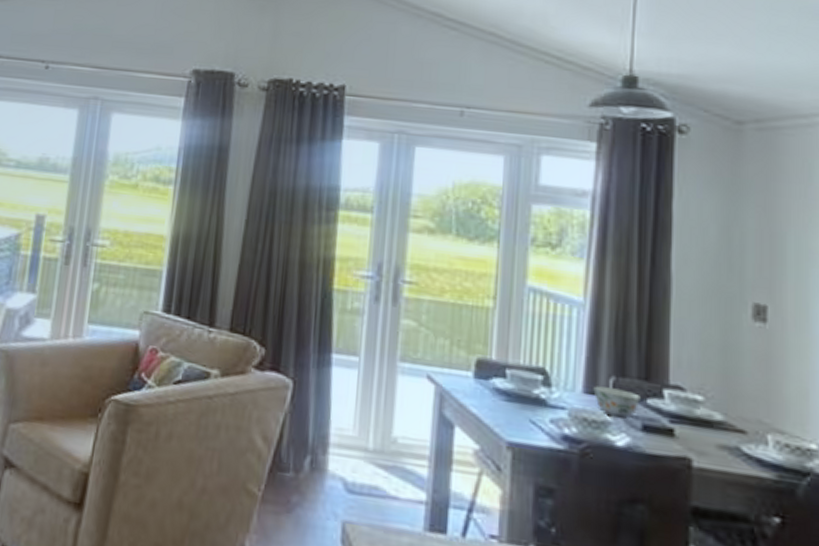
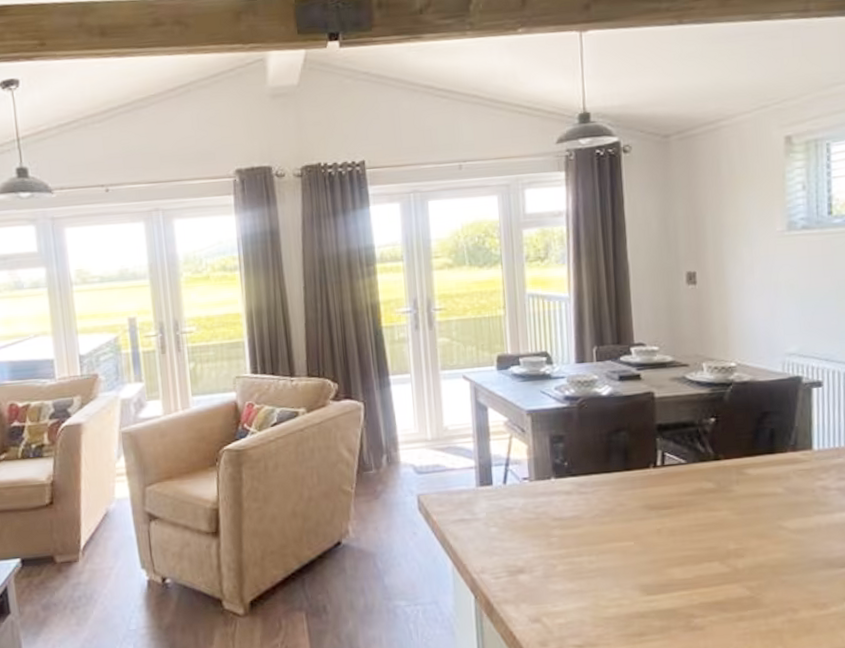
soup bowl: present [593,386,642,420] -> none [582,354,617,376]

